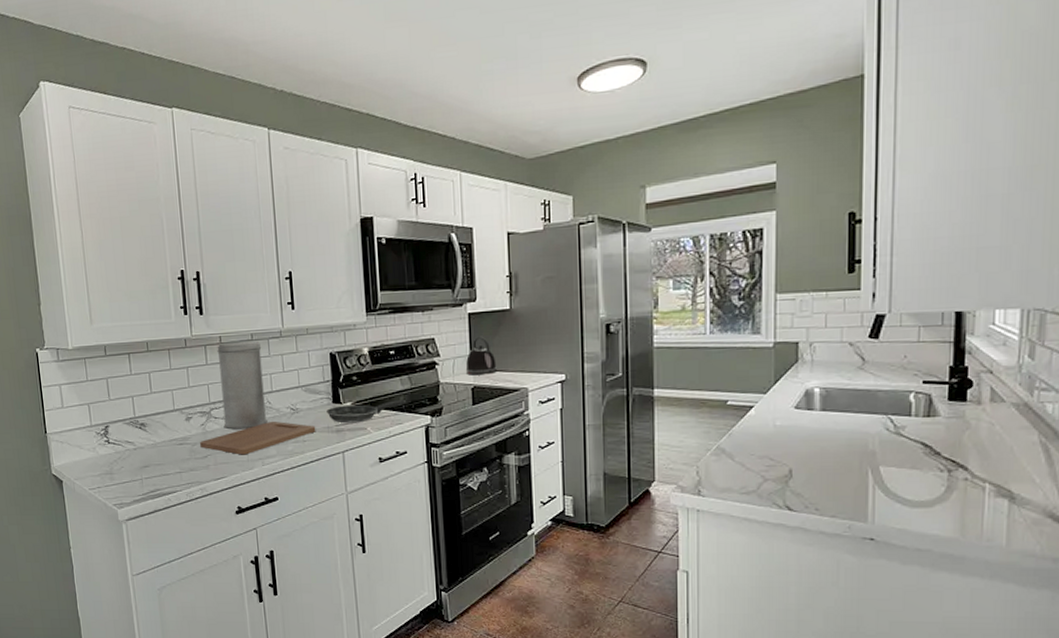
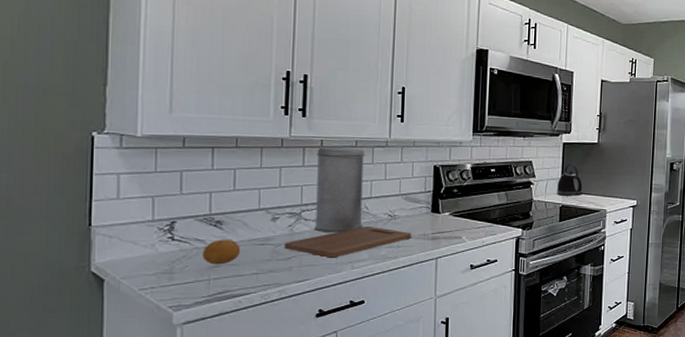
fruit: none [133,441,164,465] -> present [202,240,241,265]
frying pan: present [327,400,407,424] -> none [424,213,502,232]

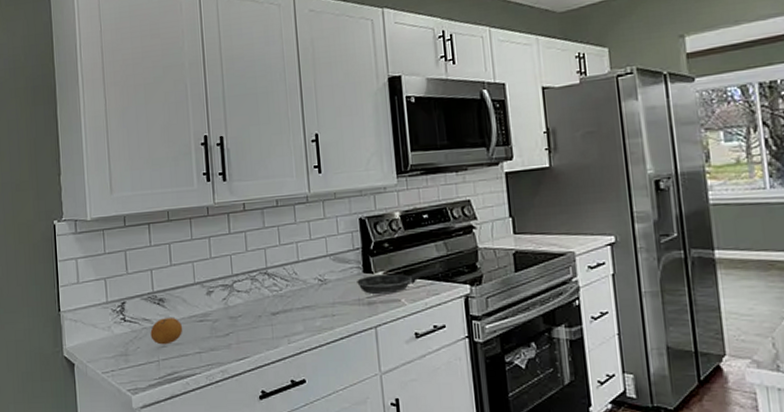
cutting board: present [285,225,412,258] -> none [221,293,346,332]
canister: present [314,146,365,233] -> none [240,207,294,304]
frying pan: none [424,213,502,232] -> present [357,268,443,295]
kettle: present [556,163,584,196] -> none [505,196,541,240]

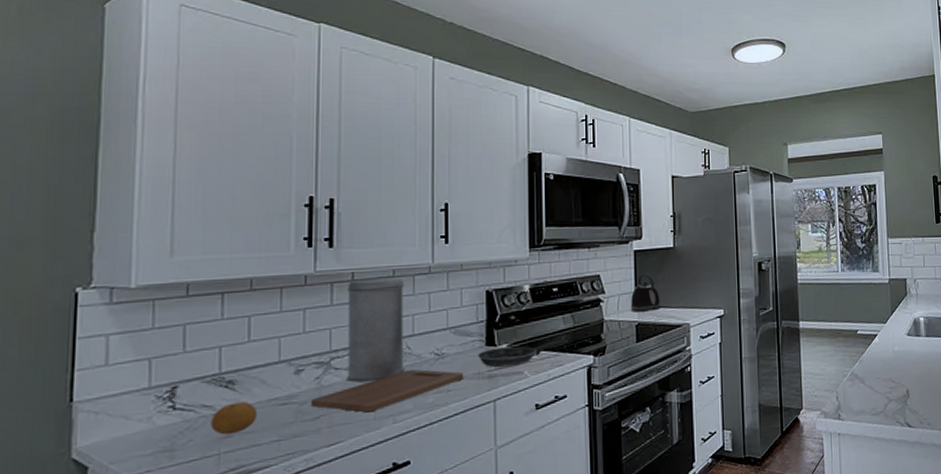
cutting board: none [221,293,346,332] -> present [311,369,464,413]
canister: none [240,207,294,304] -> present [346,277,405,383]
kettle: none [505,196,541,240] -> present [630,273,662,312]

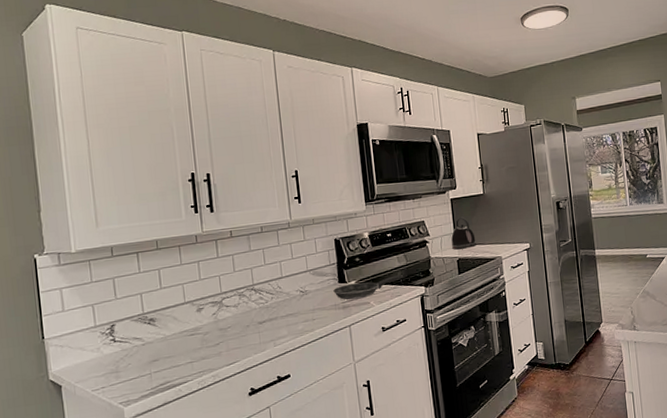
fruit: present [210,402,258,435] -> none [141,334,175,360]
cutting board: present [311,369,464,413] -> none [212,304,324,339]
canister: present [346,277,405,383] -> none [228,232,278,316]

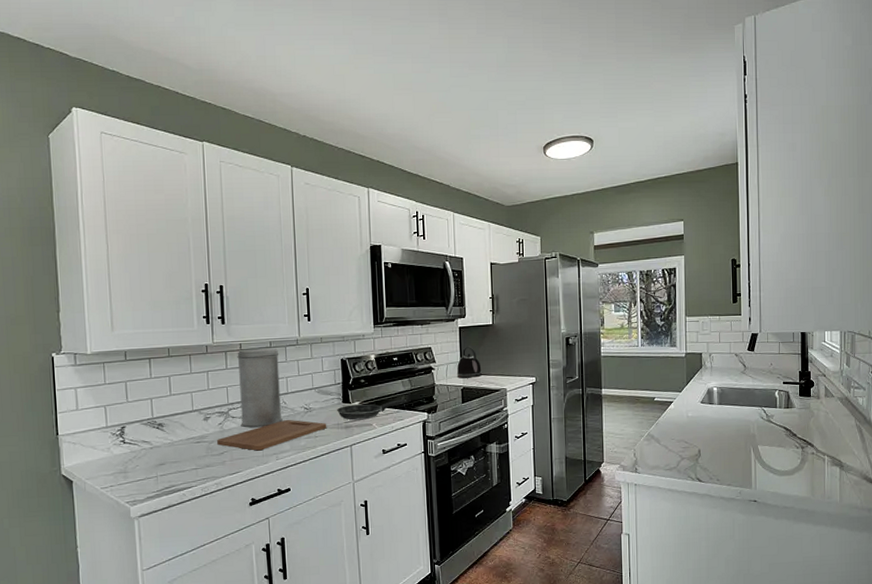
cutting board: none [212,304,324,339] -> present [217,419,327,451]
canister: none [228,232,278,316] -> present [237,348,283,428]

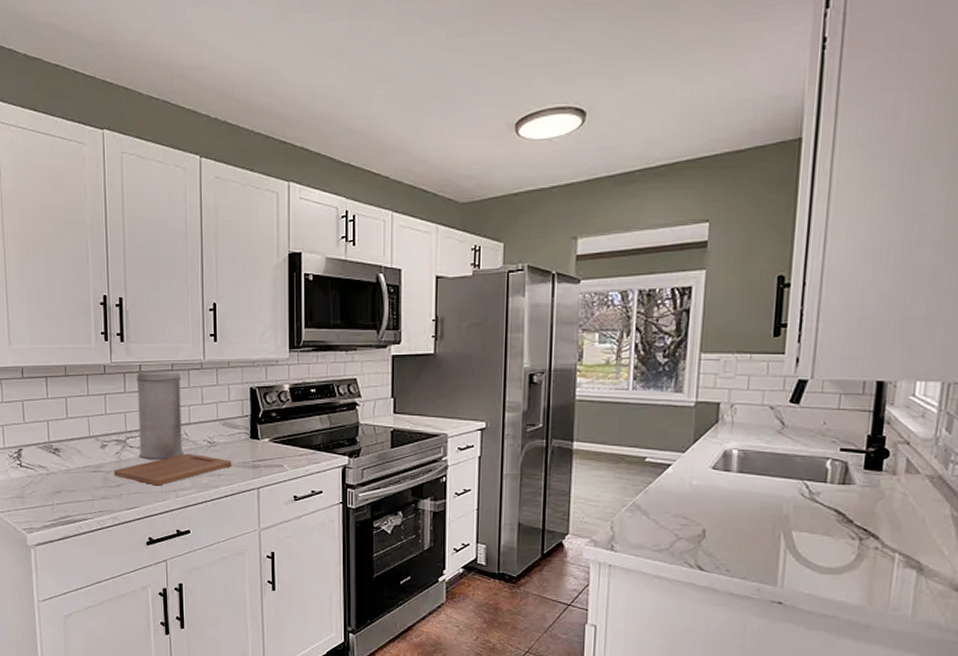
frying pan: present [337,399,407,421] -> none [244,439,325,460]
kettle: present [456,346,483,379] -> none [386,379,419,418]

